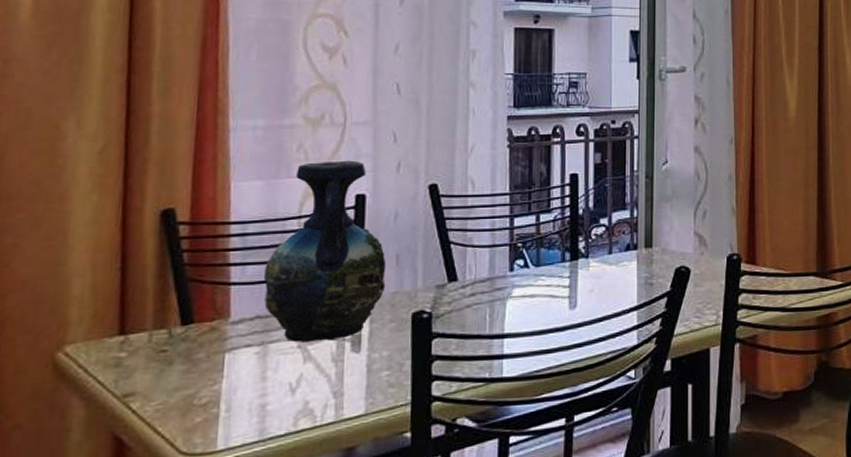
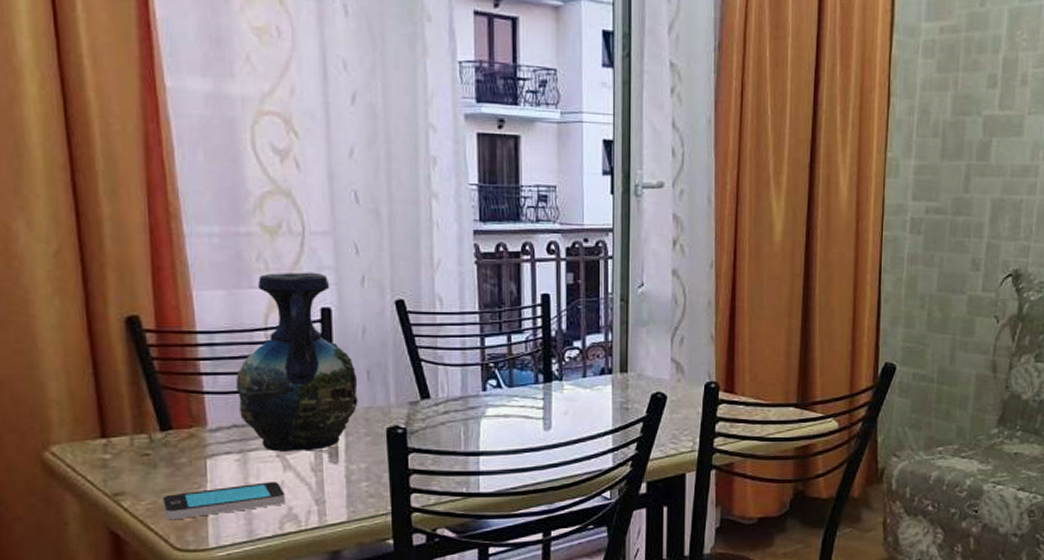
smartphone: none [174,375,303,421] -> present [163,482,286,520]

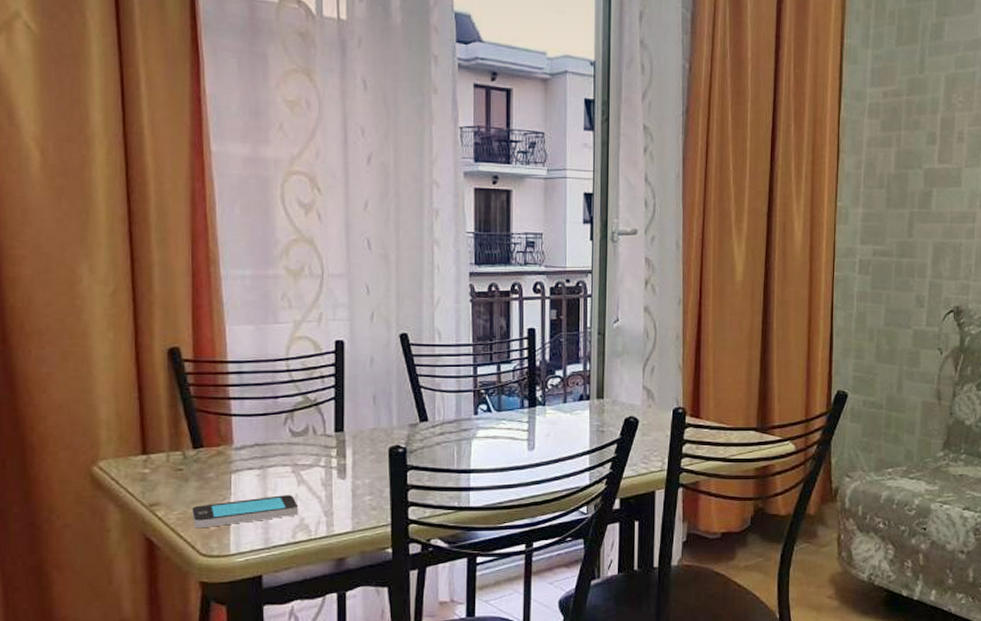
vase: present [235,272,358,452] -> none [259,309,365,468]

